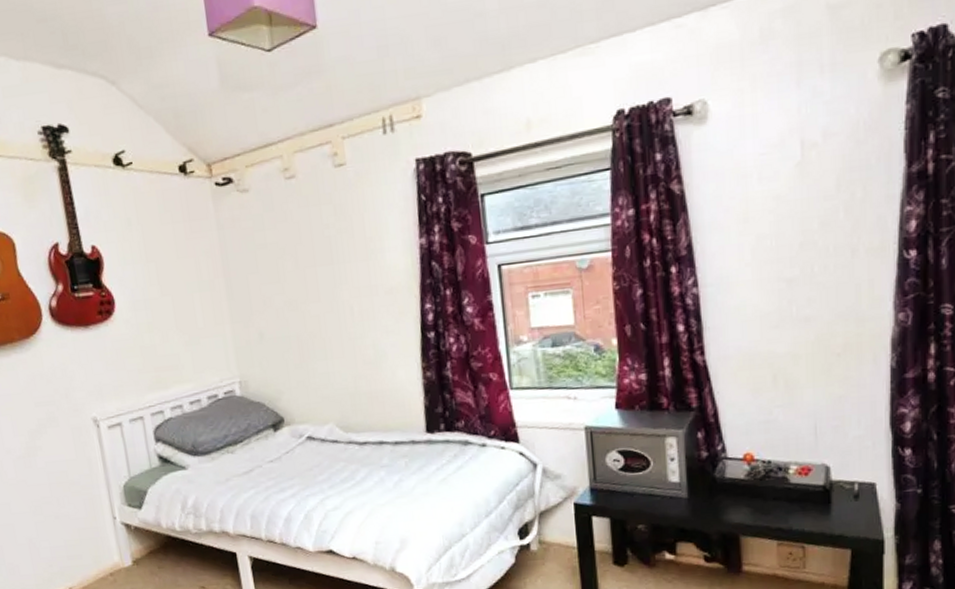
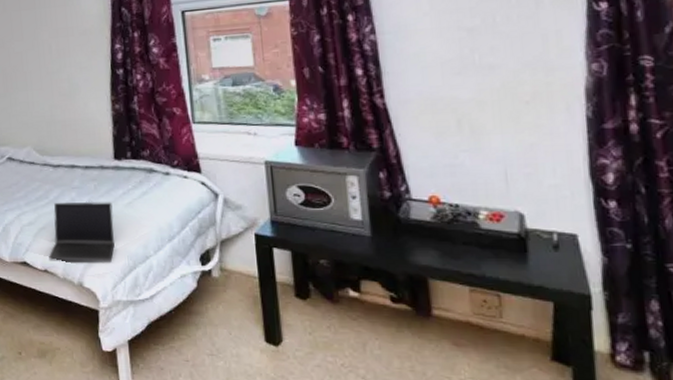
laptop computer: none [357,479,429,548] -> present [49,201,115,262]

